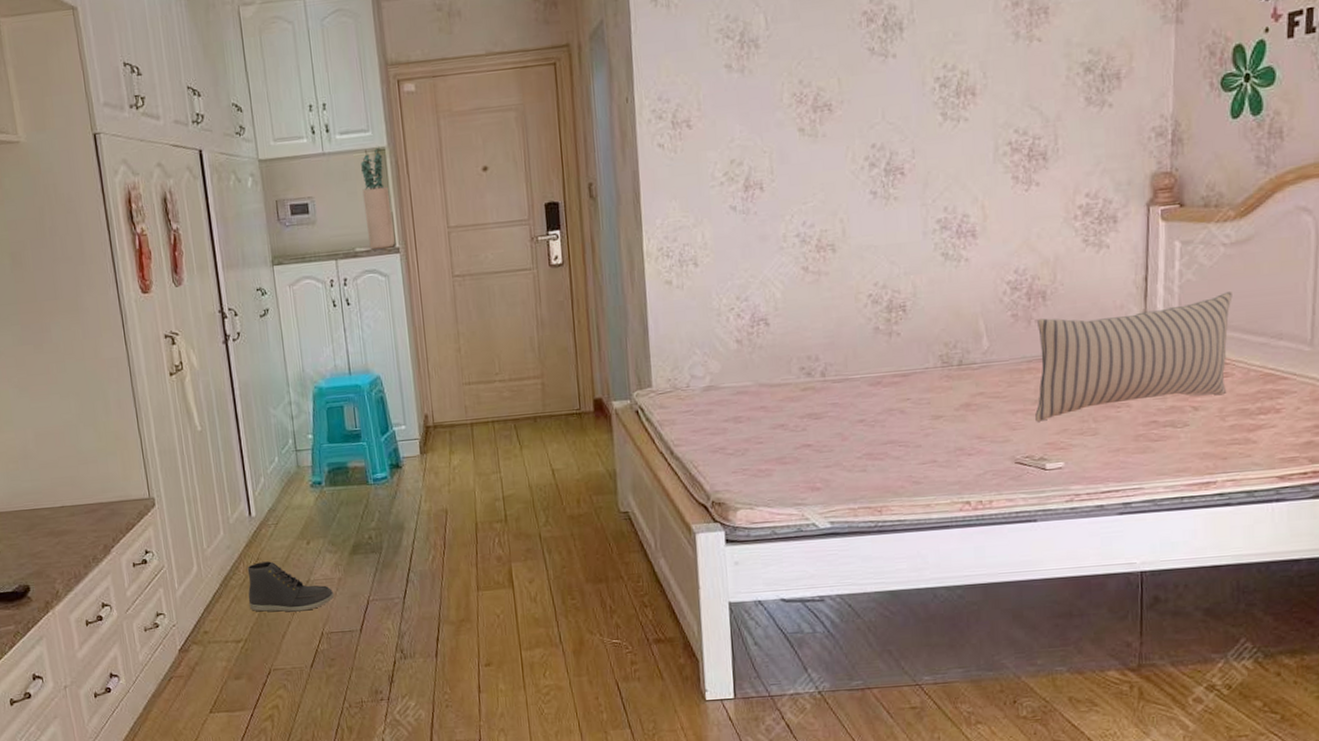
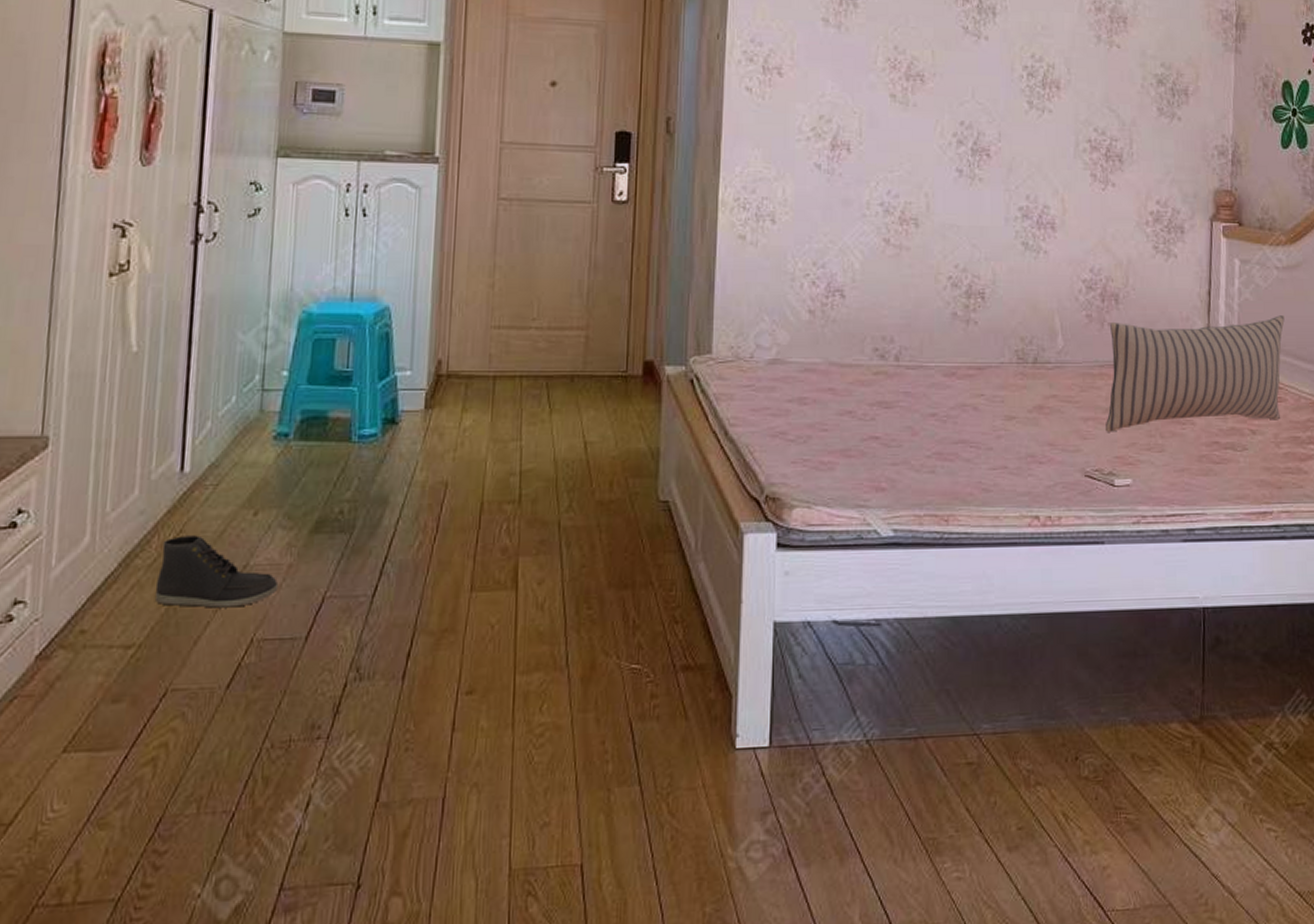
vase: present [361,148,395,250] -> none [403,40,438,157]

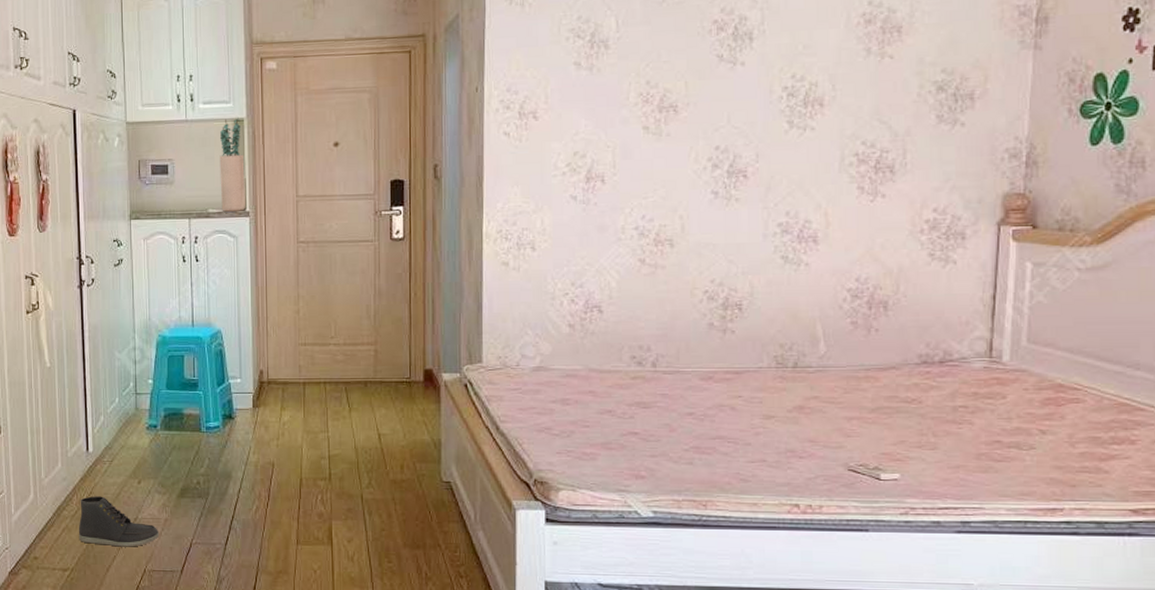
vase: none [403,40,438,157] -> present [219,118,245,213]
pillow: present [1106,315,1285,432] -> none [872,317,1086,431]

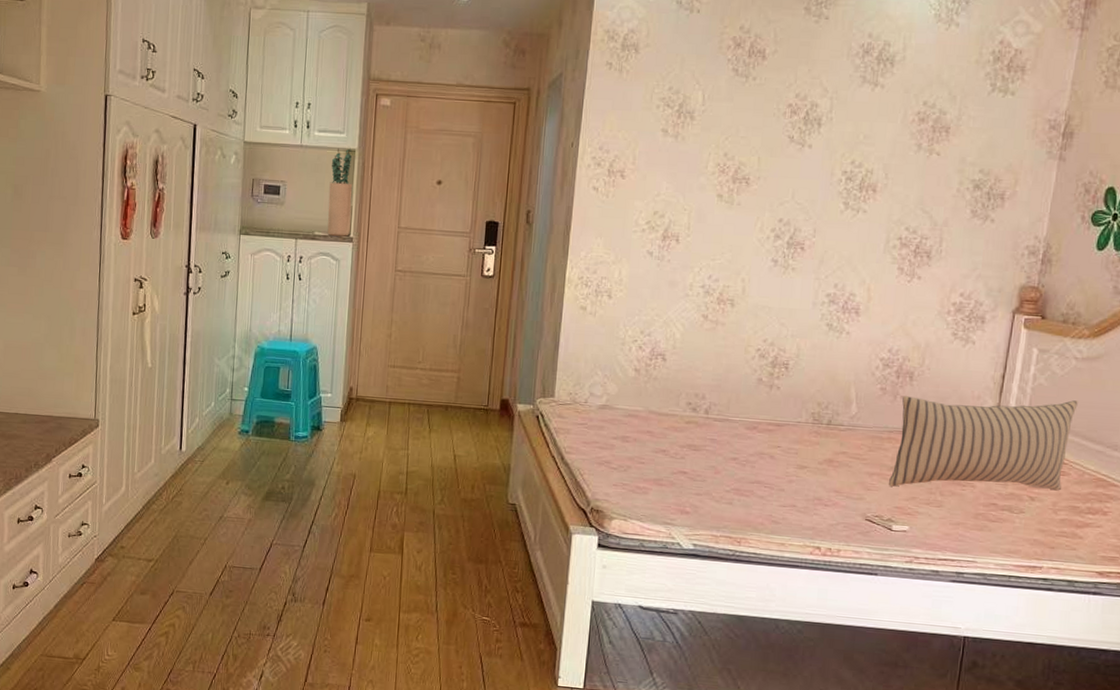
sneaker: present [78,496,160,547] -> none [165,492,243,544]
pillow: none [872,317,1086,431] -> present [889,396,1078,491]

